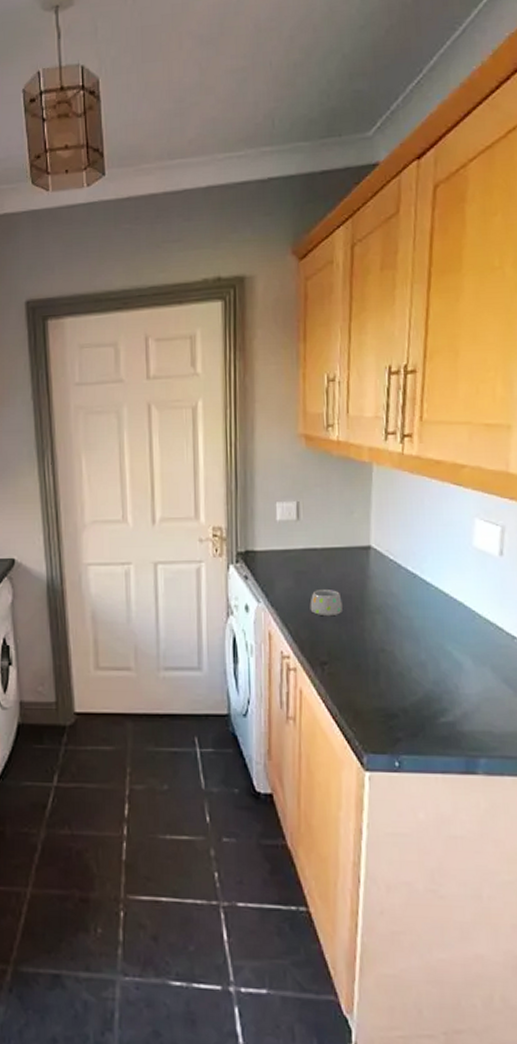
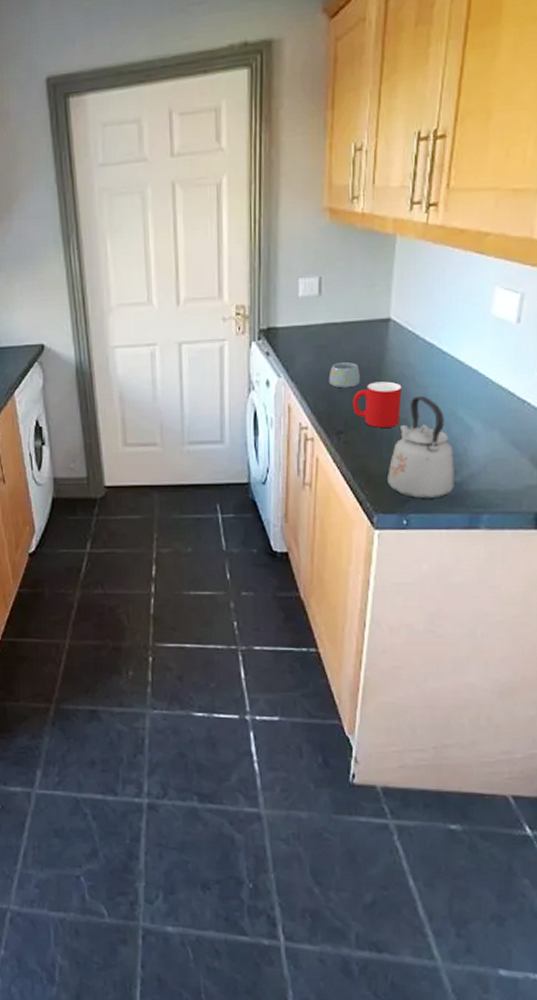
cup: none [336,611,387,660] -> present [353,381,402,428]
kettle: none [376,628,447,739] -> present [388,396,454,499]

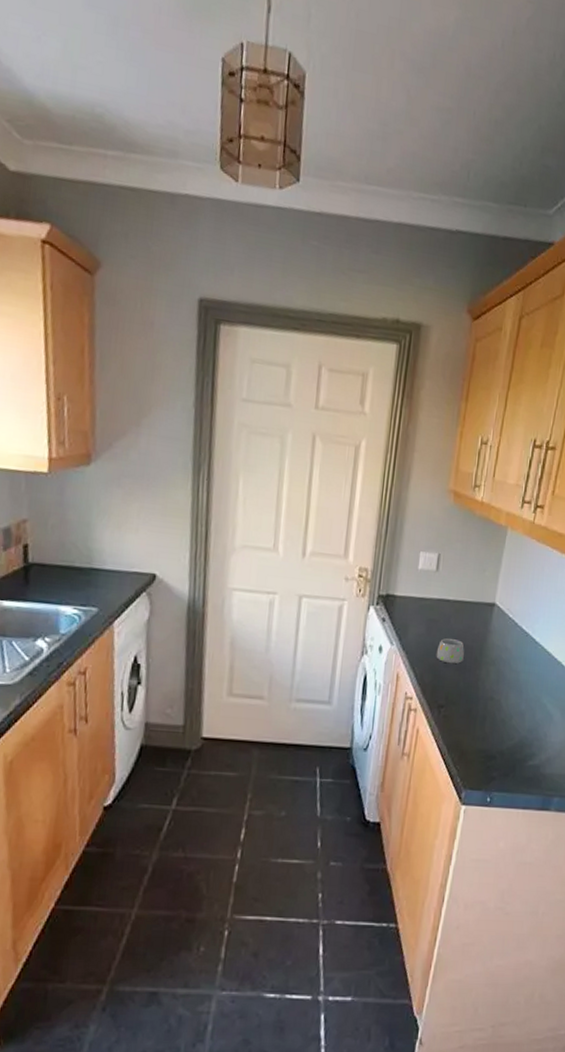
cup: present [353,381,402,428] -> none [455,661,499,707]
kettle: present [388,396,454,499] -> none [477,680,535,779]

